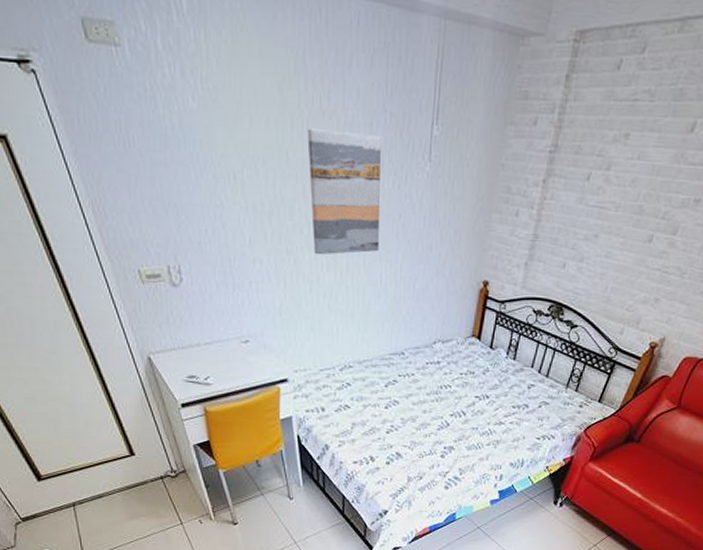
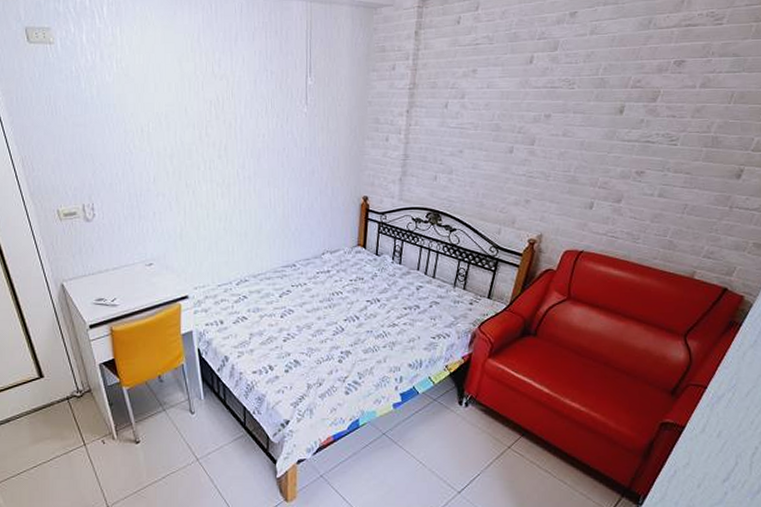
wall art: present [307,128,381,255] -> none [202,88,268,186]

